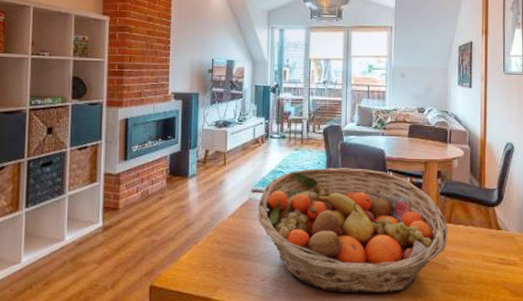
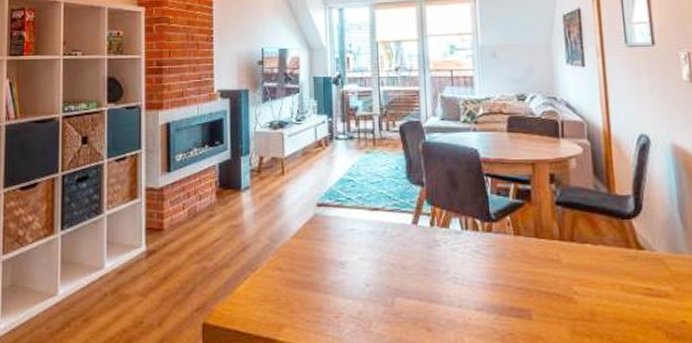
fruit basket: present [257,167,448,293] -> none [325,173,572,334]

